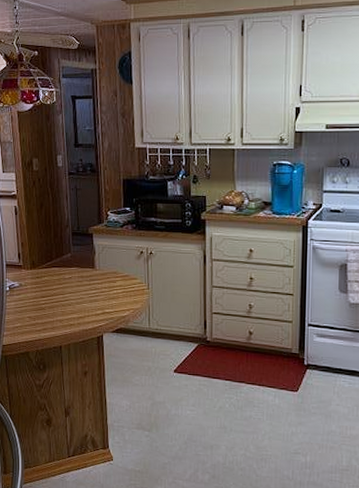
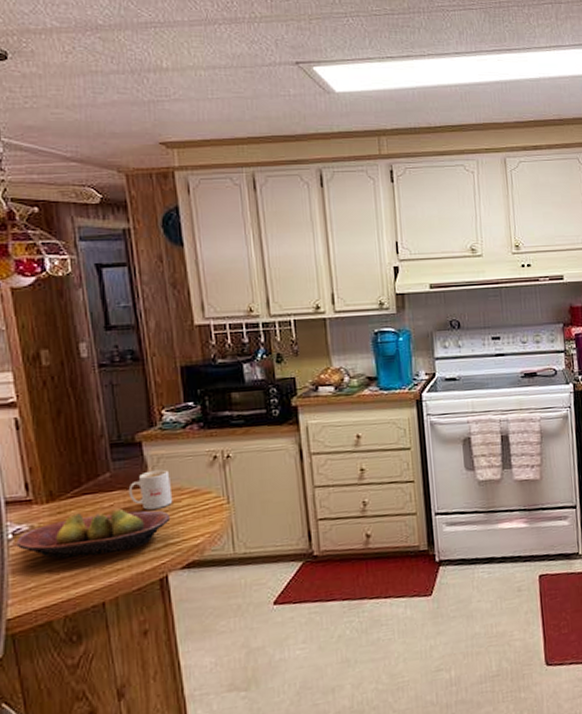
fruit bowl: none [11,278,108,312] -> present [16,508,171,559]
mug: none [81,256,111,285] -> present [128,469,173,510]

